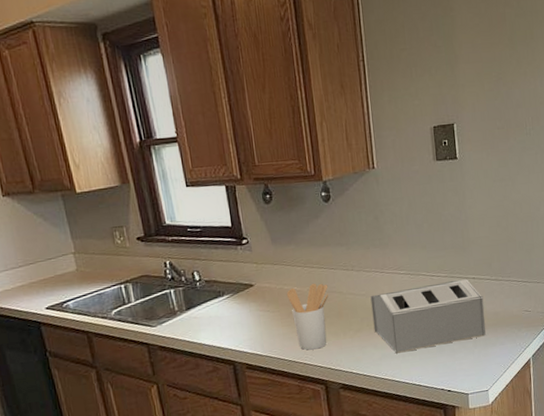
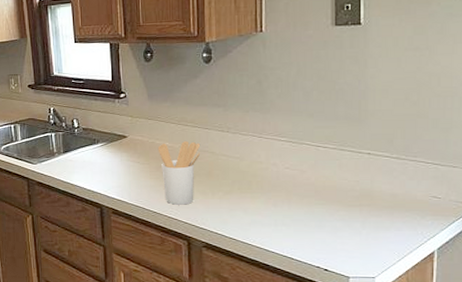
toaster: present [370,279,486,354] -> none [245,154,379,222]

